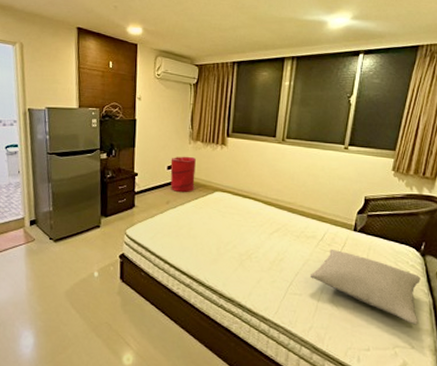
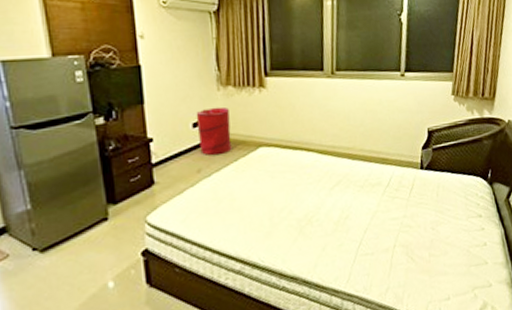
pillow: present [311,248,421,325] -> none [381,193,493,261]

